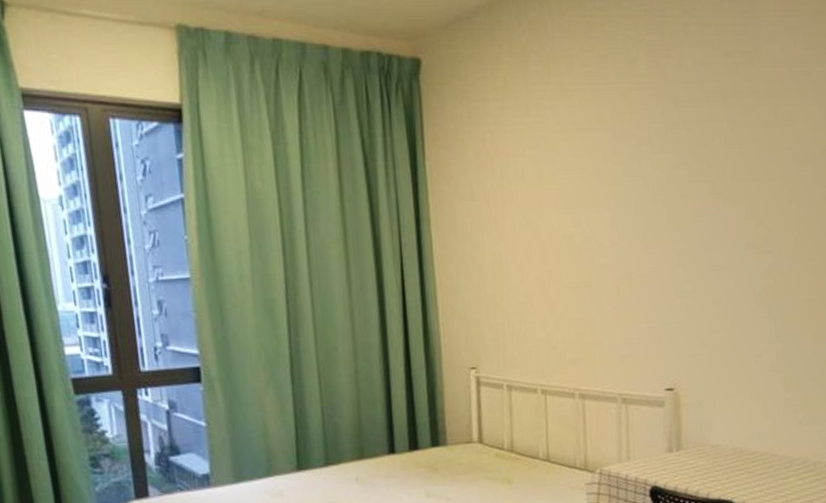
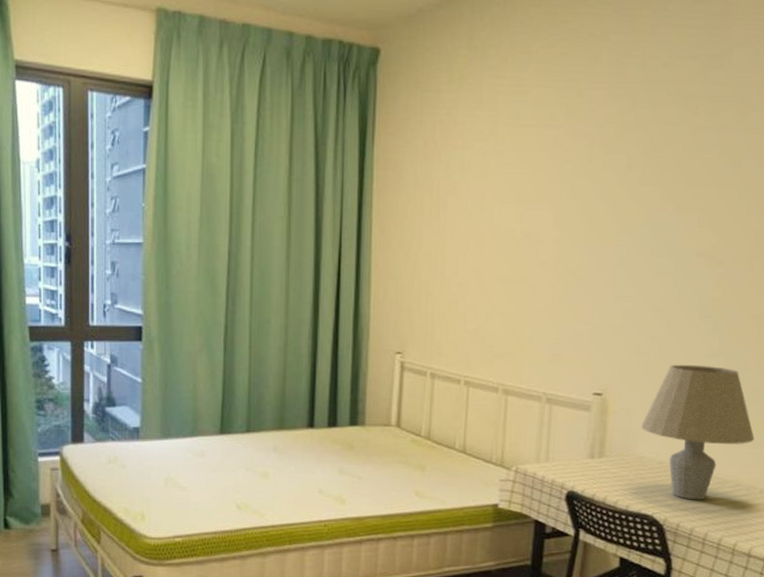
table lamp: none [713,351,816,481] -> present [641,364,755,500]

